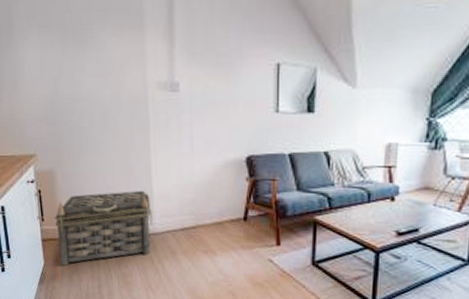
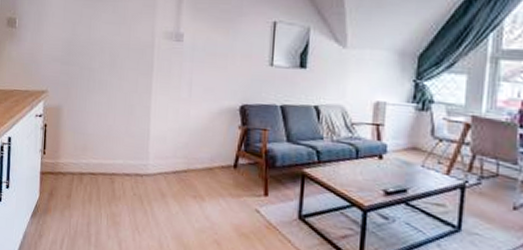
basket: present [54,190,153,266] -> none [54,131,147,200]

